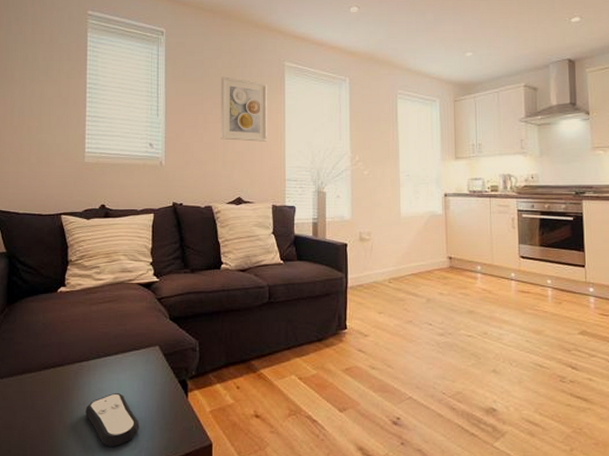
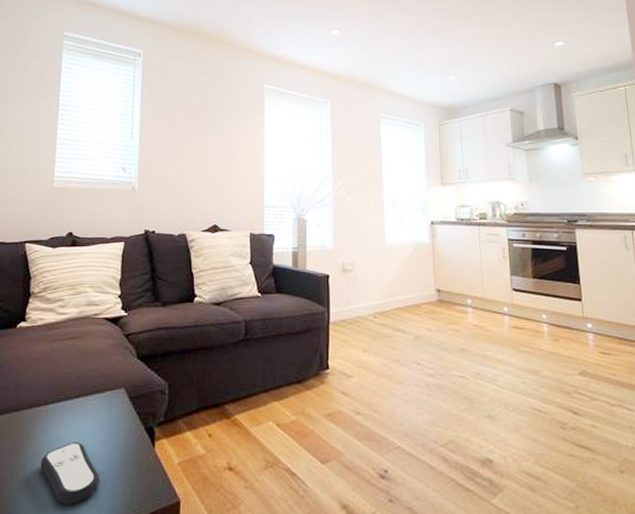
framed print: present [221,76,268,142] -> none [197,99,247,166]

